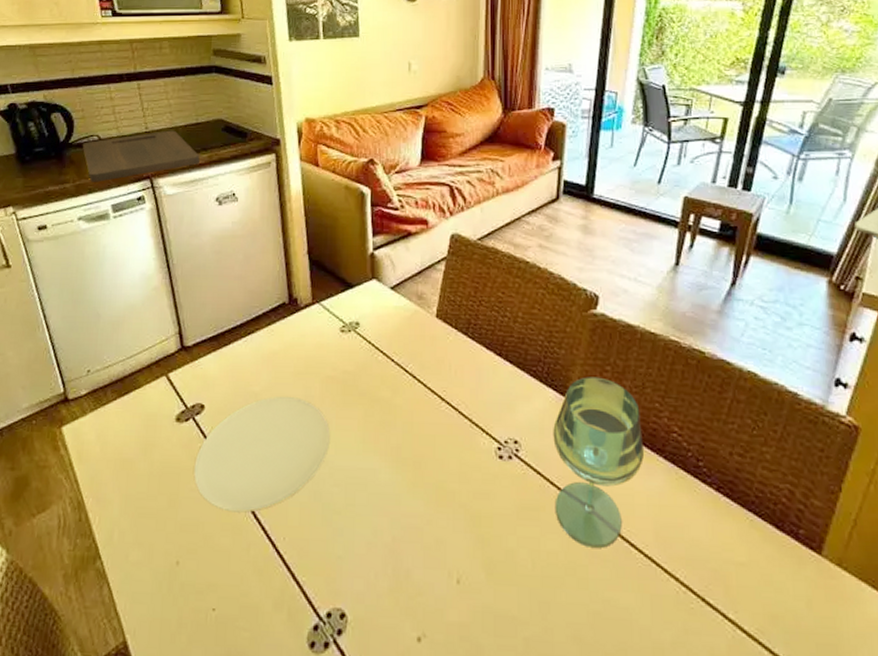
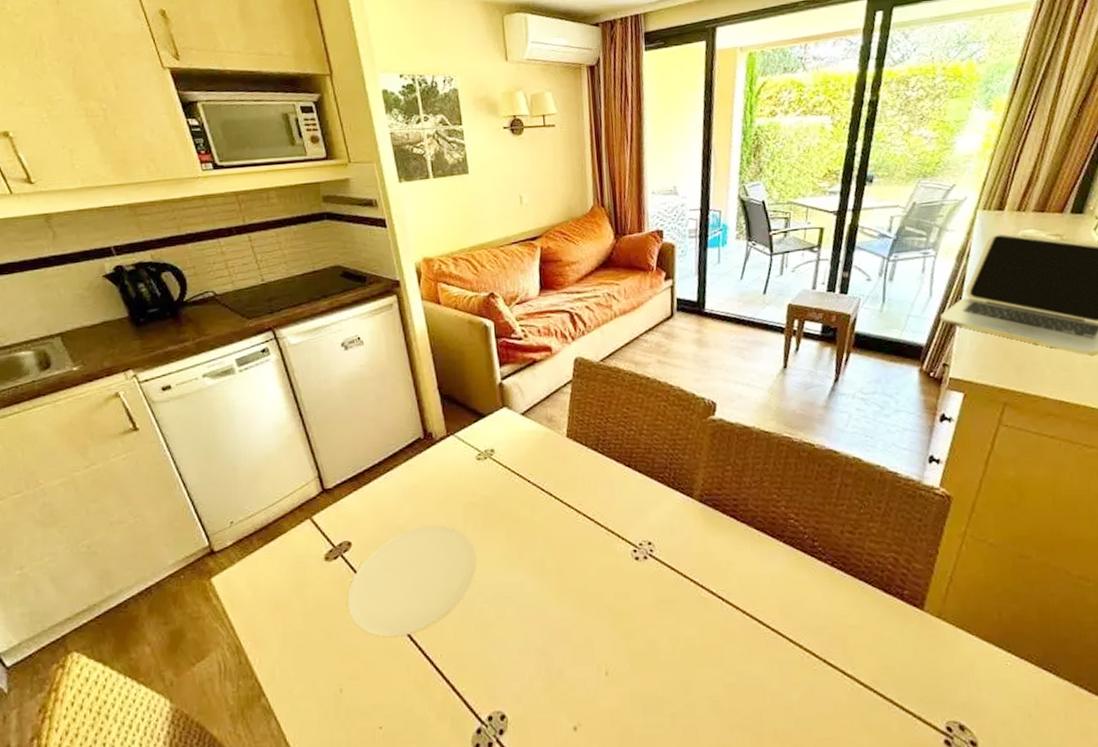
cutting board: present [82,130,200,182] -> none [197,280,321,339]
wine glass: present [553,377,645,548] -> none [682,476,766,629]

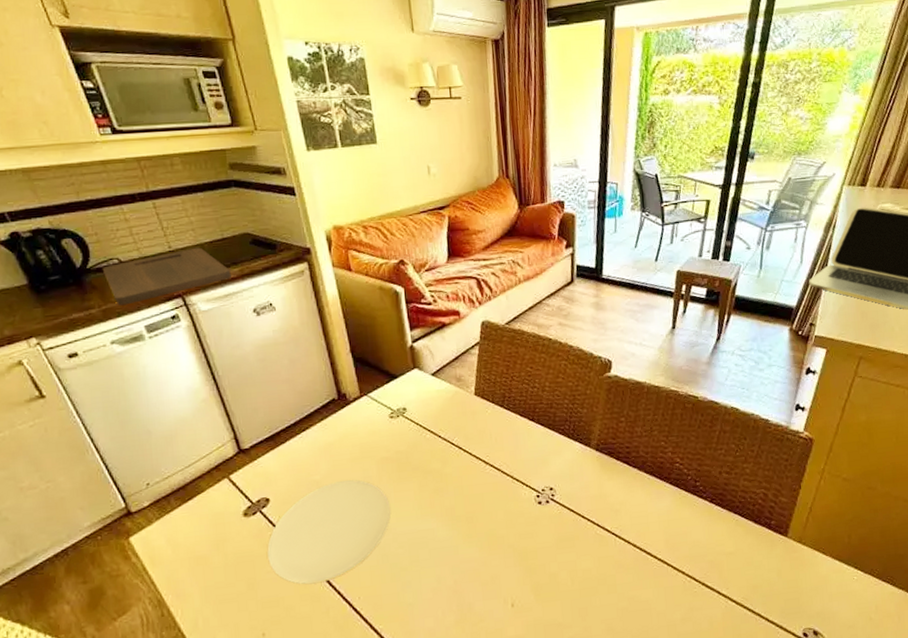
cutting board: none [197,280,321,339] -> present [102,247,231,306]

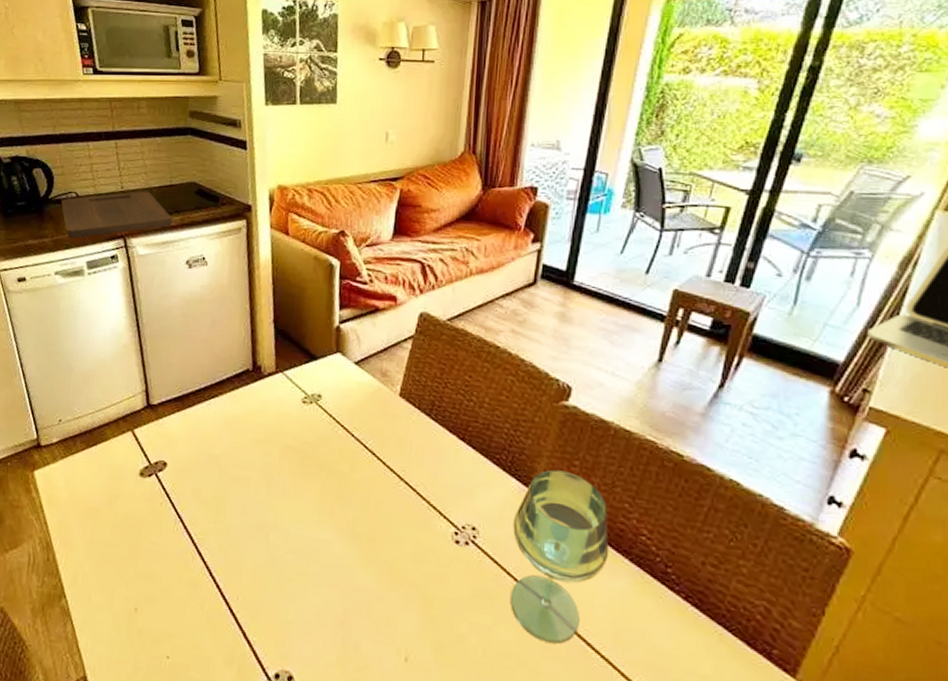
plate: present [267,479,391,585] -> none [154,460,288,570]
wine glass: none [581,427,655,561] -> present [509,469,610,644]

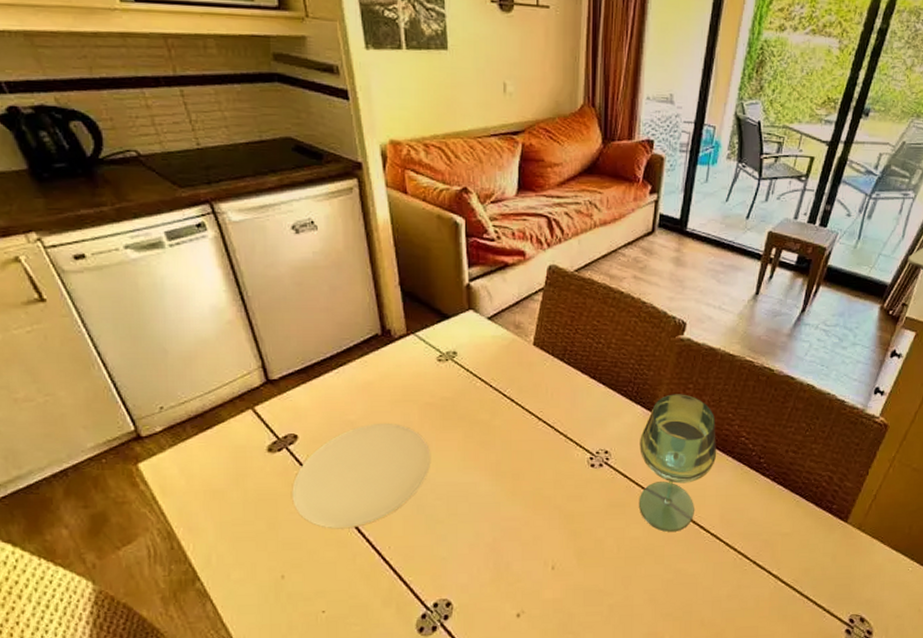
cutting board: present [61,191,172,239] -> none [117,148,268,206]
plate: none [154,460,288,570] -> present [292,423,431,529]

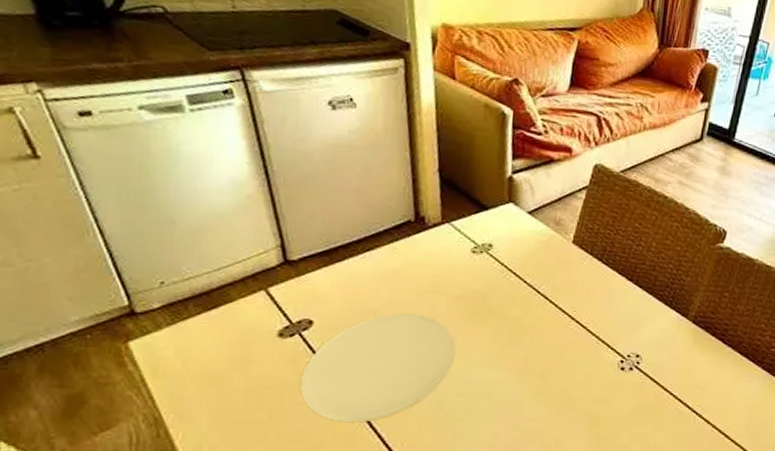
wine glass: present [638,394,717,532] -> none [665,301,748,439]

